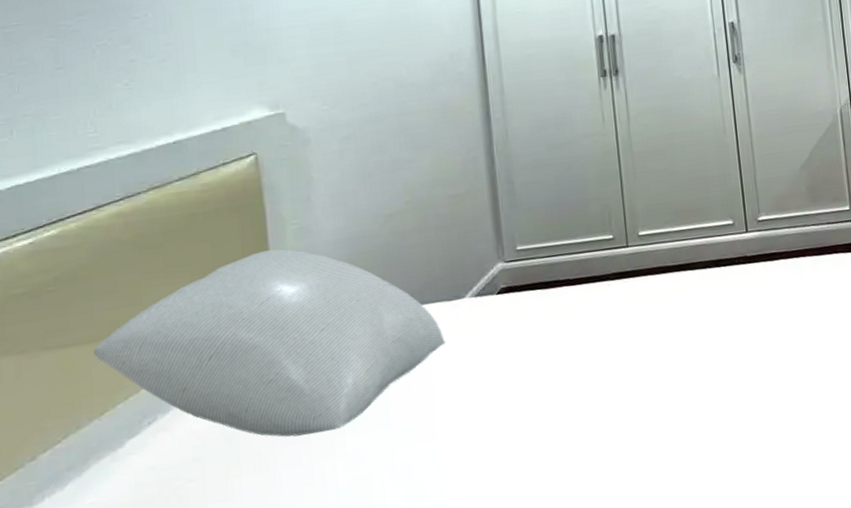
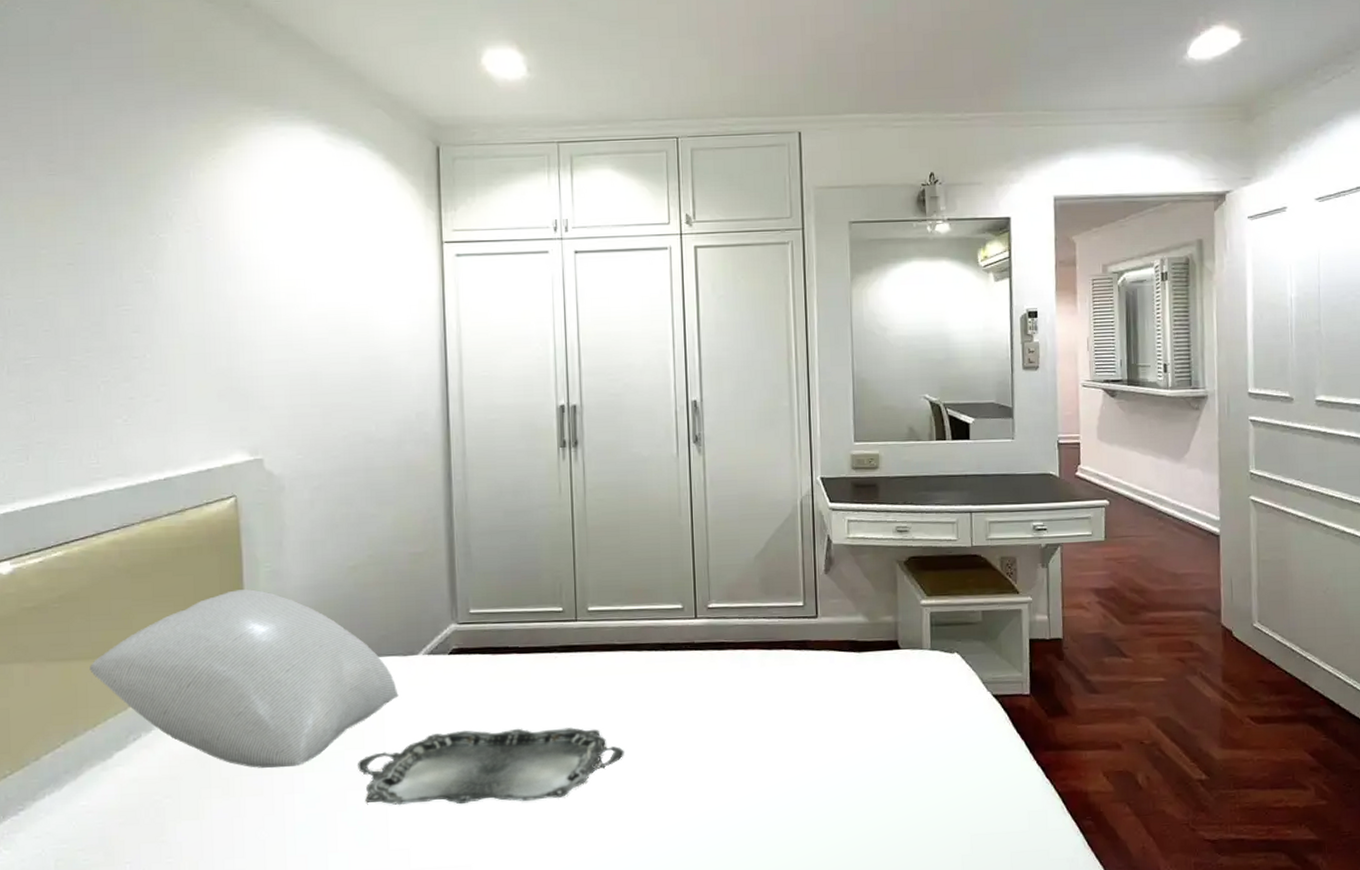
serving tray: none [403,352,684,458] -> present [356,727,624,806]

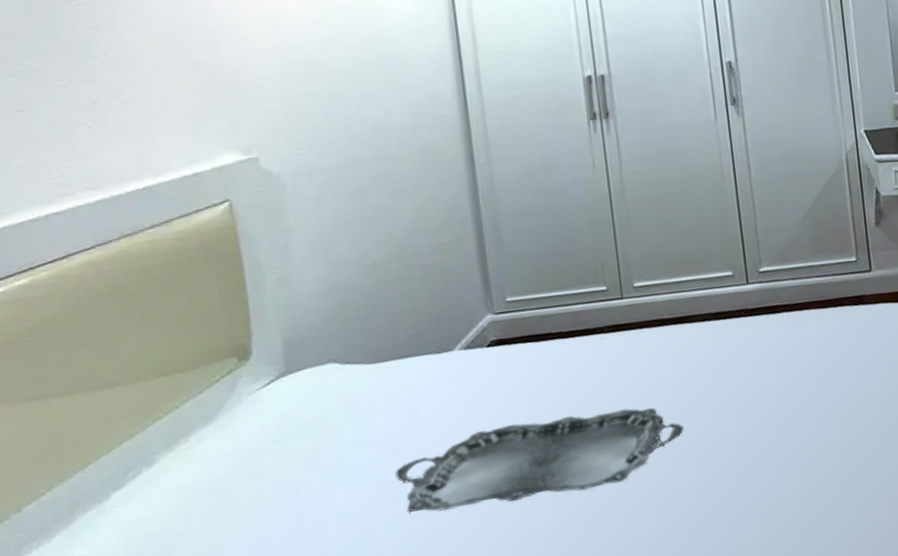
pillow: present [90,589,399,768] -> none [73,299,435,491]

